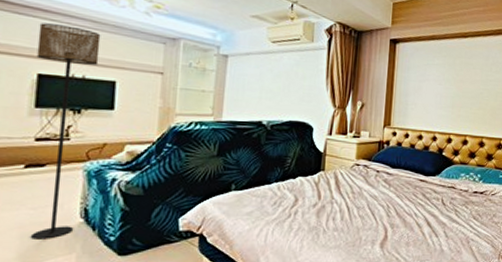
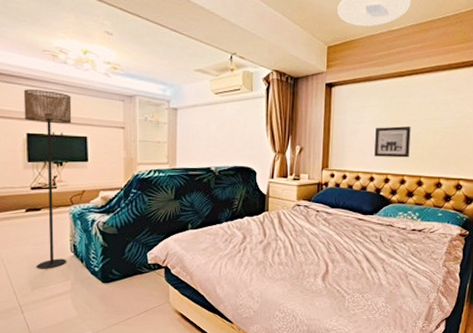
wall art: none [437,86,474,118] -> present [374,126,411,158]

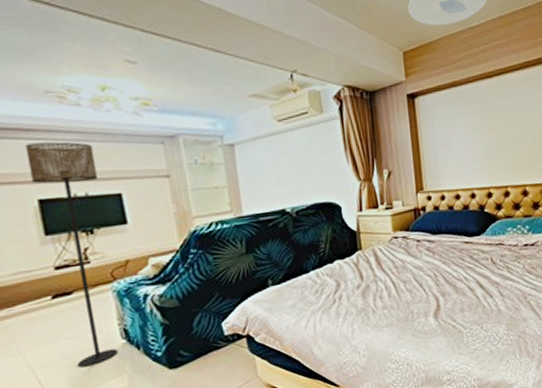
wall art: present [374,126,411,158] -> none [470,131,510,170]

